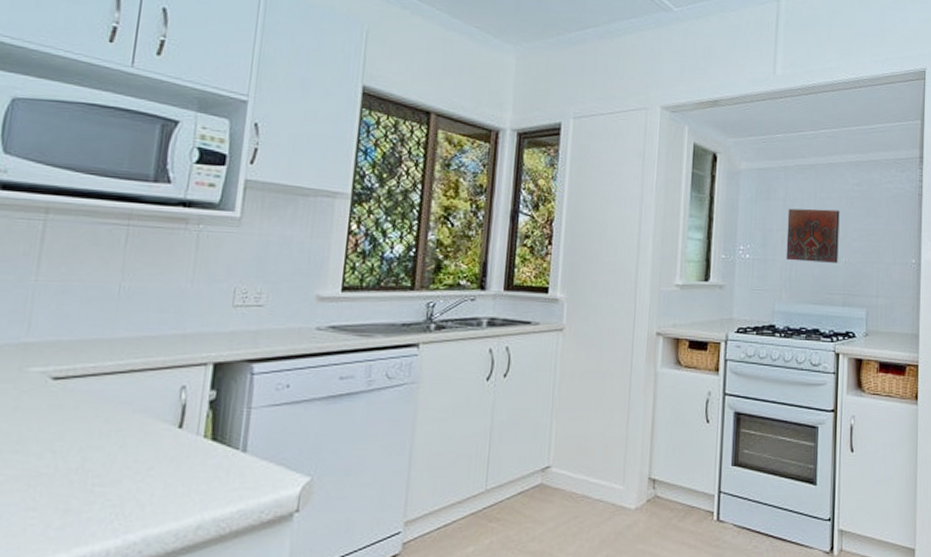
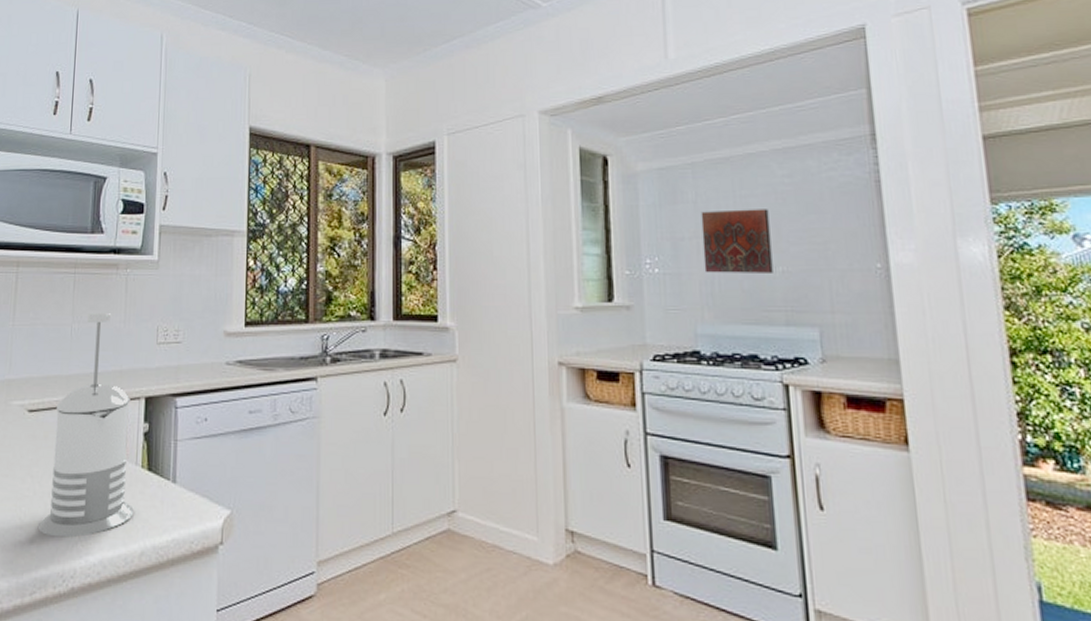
french press: none [60,270,195,517] -> present [39,312,134,538]

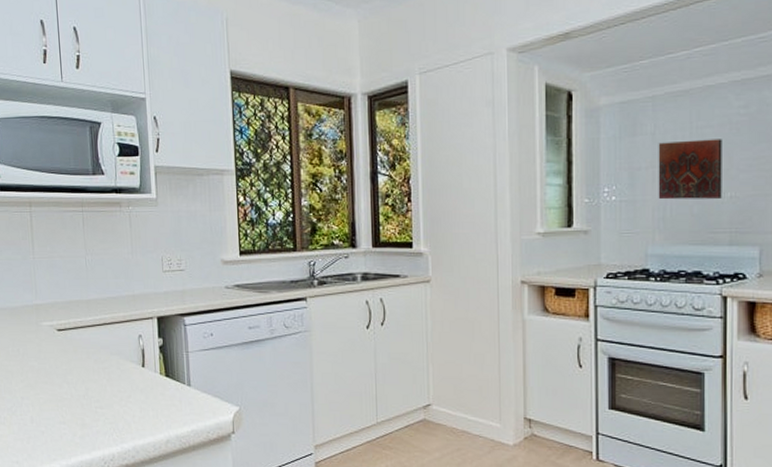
french press: present [39,312,134,538] -> none [79,245,157,430]

